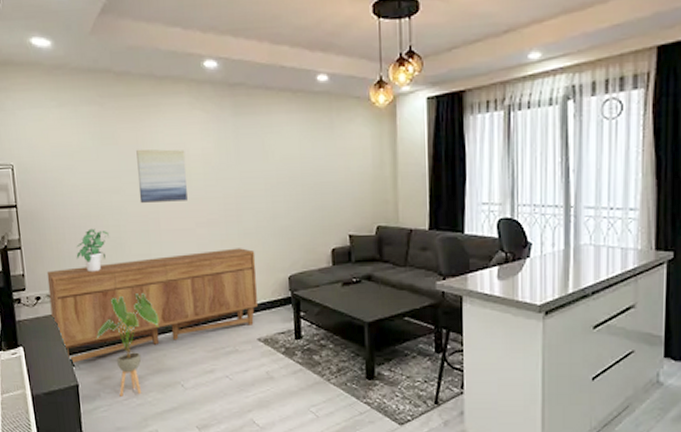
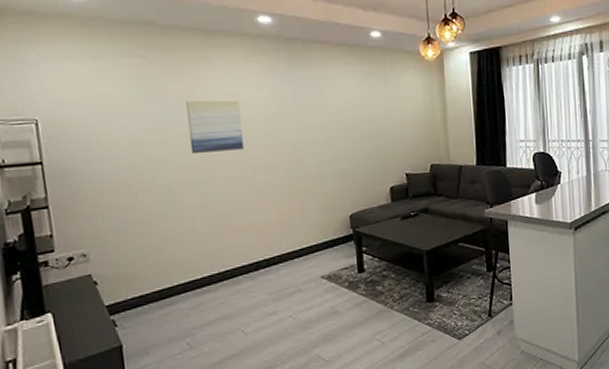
sideboard: present [46,248,258,363] -> none [81,191,320,324]
potted plant: present [76,228,109,273] -> none [117,181,156,227]
house plant: present [96,292,159,397] -> none [142,242,216,351]

